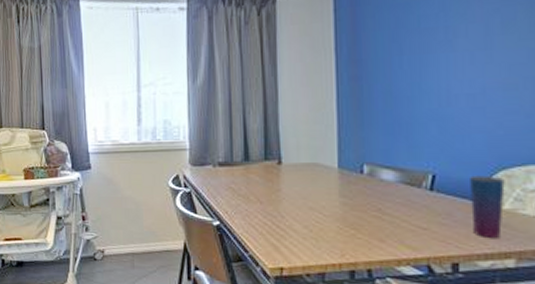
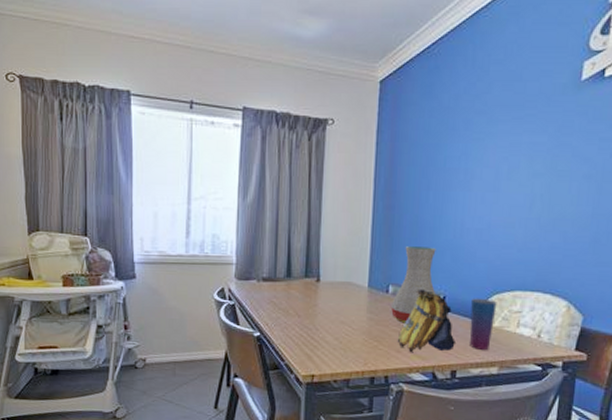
vase: none [368,119,423,208] -> present [391,246,436,323]
banana: none [380,167,456,242] -> present [398,289,457,353]

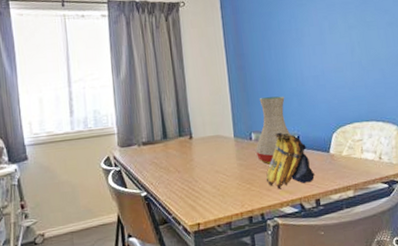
cup: present [470,298,497,351] -> none [321,133,343,178]

